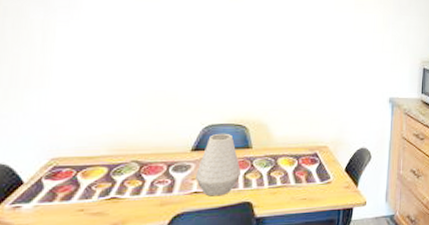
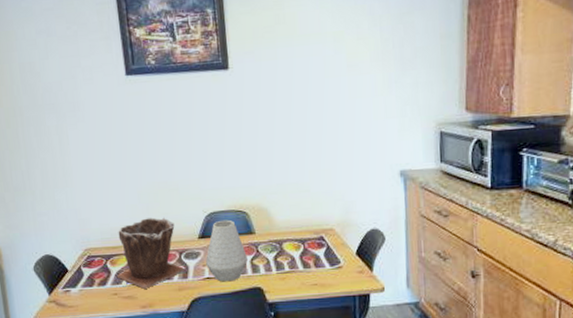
plant pot: none [87,127,172,204] -> present [116,217,186,289]

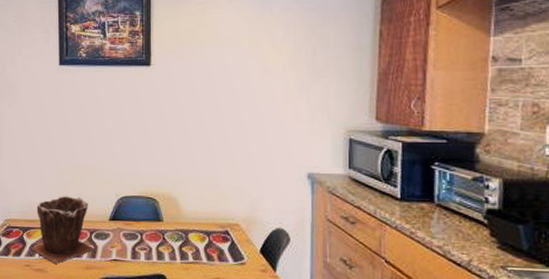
vase: present [206,219,247,282] -> none [114,205,153,266]

